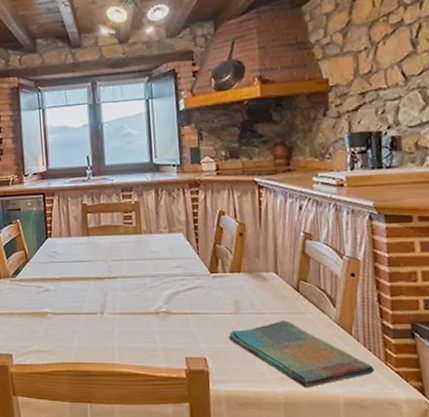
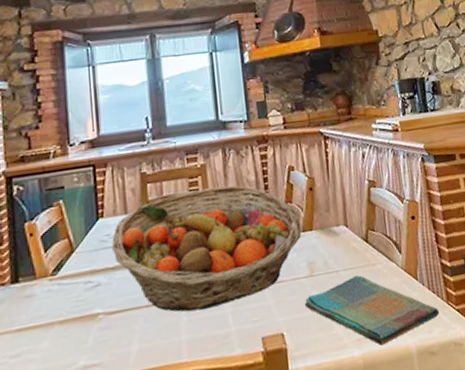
fruit basket: none [58,222,230,324] -> present [112,185,302,312]

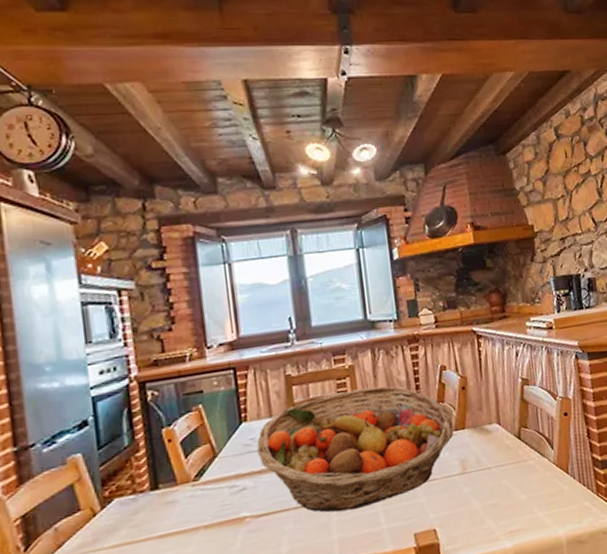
dish towel: present [304,275,440,346] -> none [456,471,590,537]

